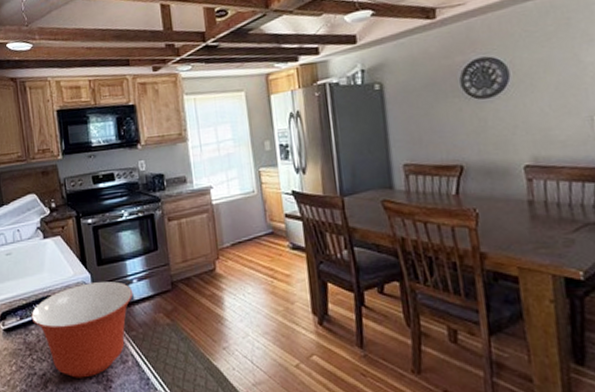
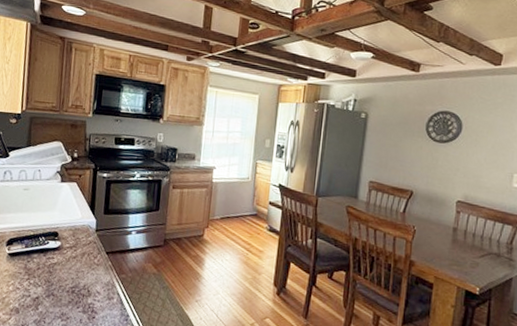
mixing bowl: present [31,281,133,378] -> none [35,227,130,307]

